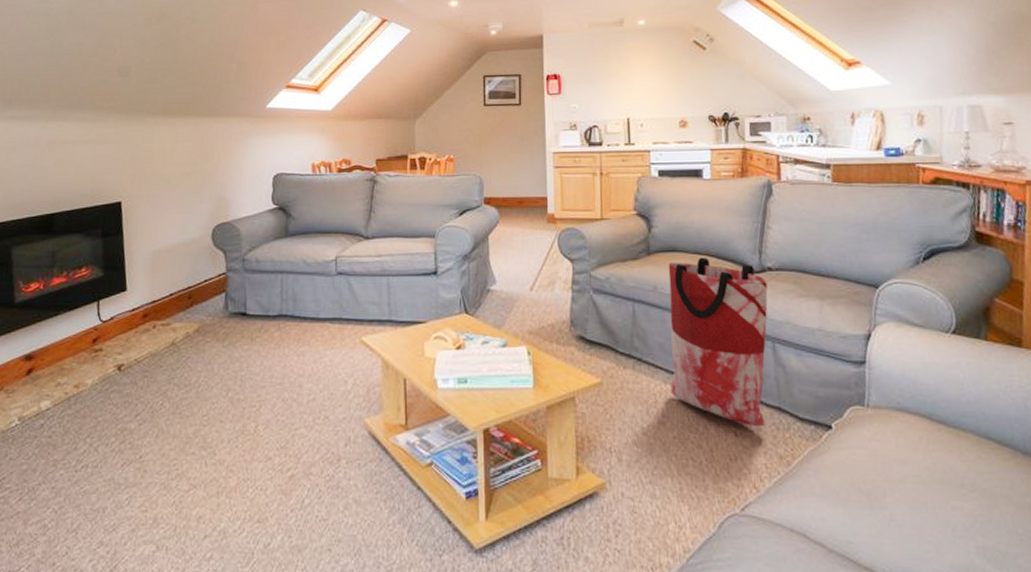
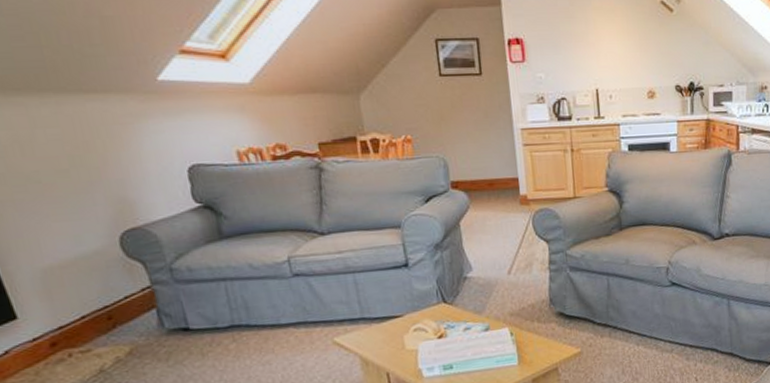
bag: present [668,257,768,427] -> none [638,228,725,371]

